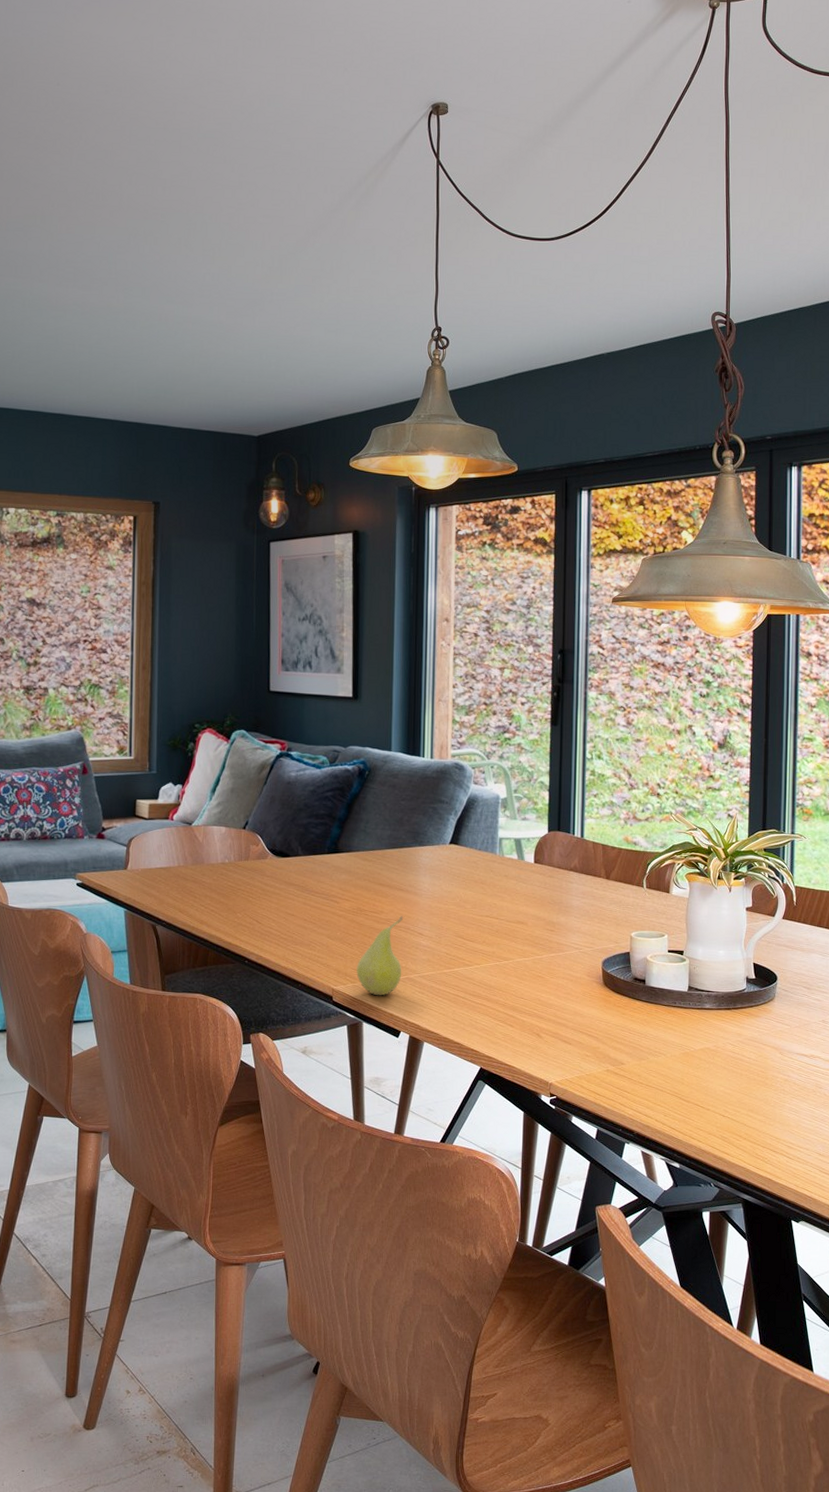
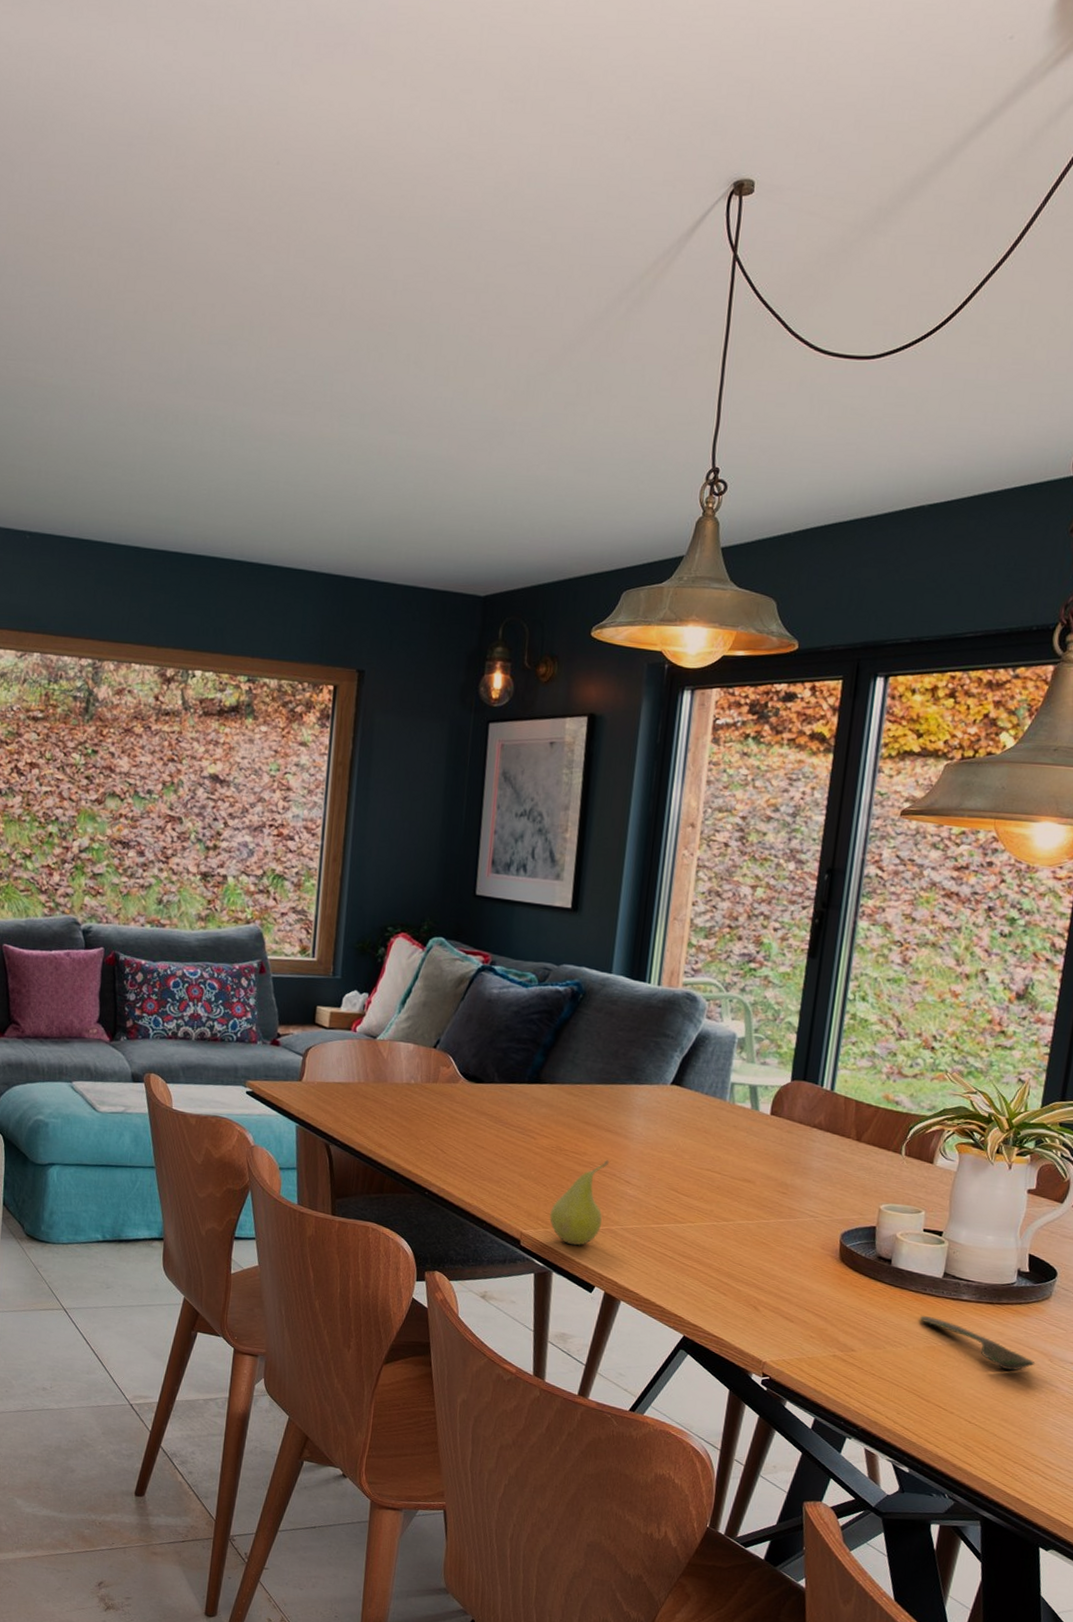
spoon: none [673,1026,770,1066] -> present [919,1316,1036,1371]

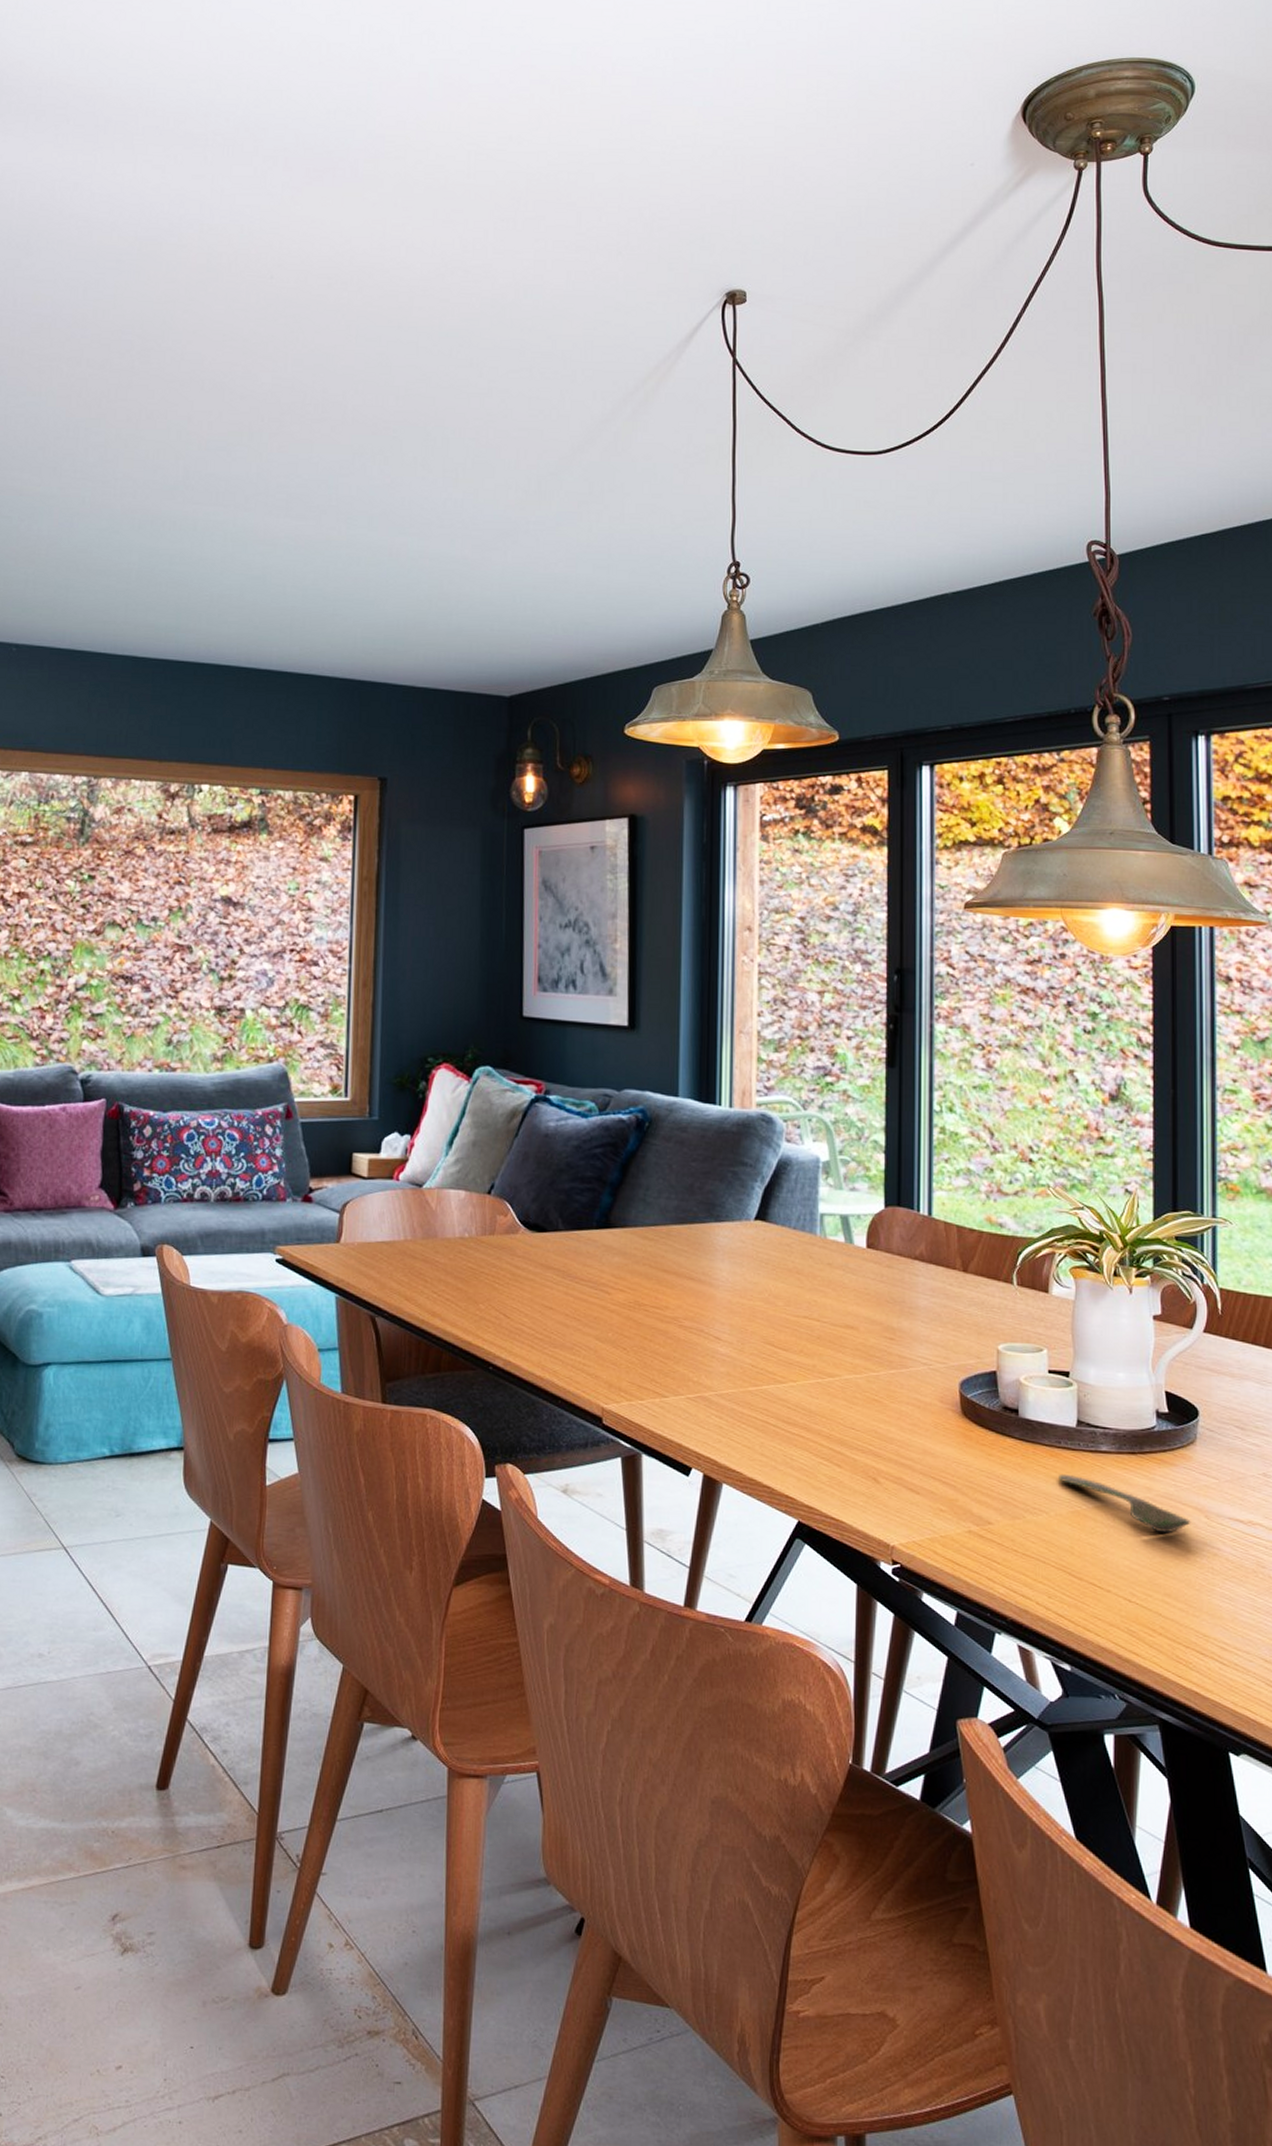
fruit: present [549,1160,610,1246] -> none [632,1313,695,1420]

